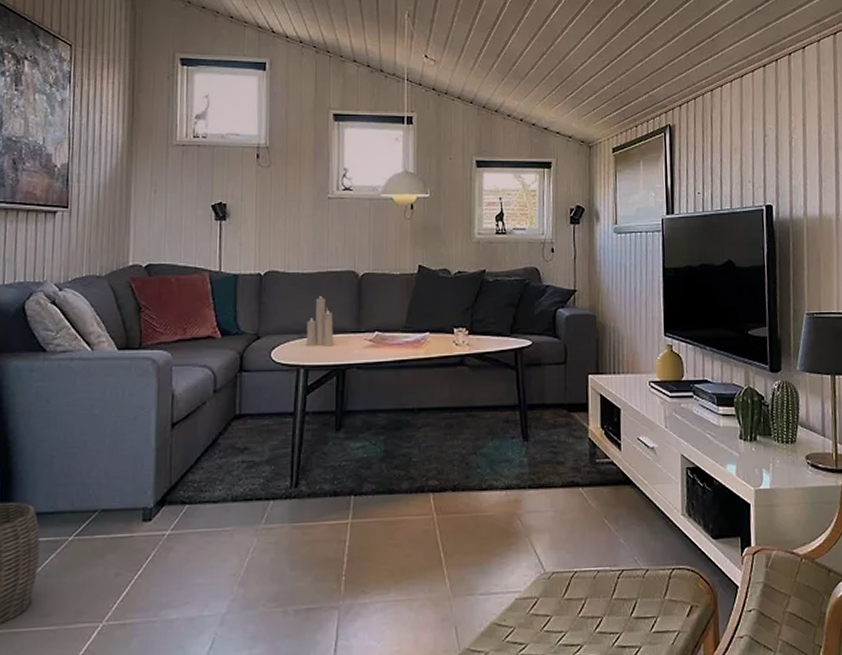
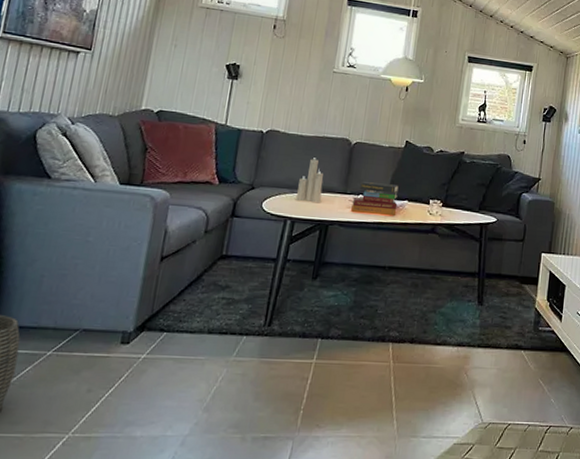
books: none [368,315,419,352] -> present [351,181,399,216]

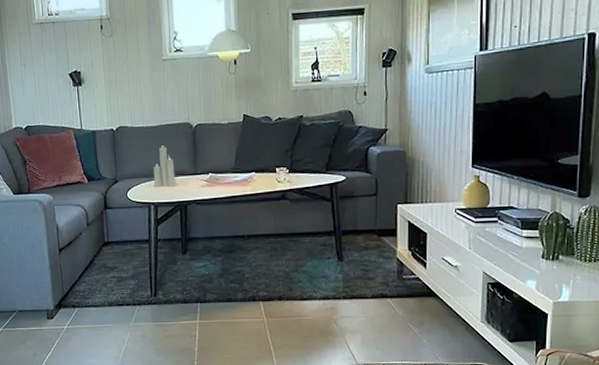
books: present [351,181,399,216] -> none [204,159,246,190]

